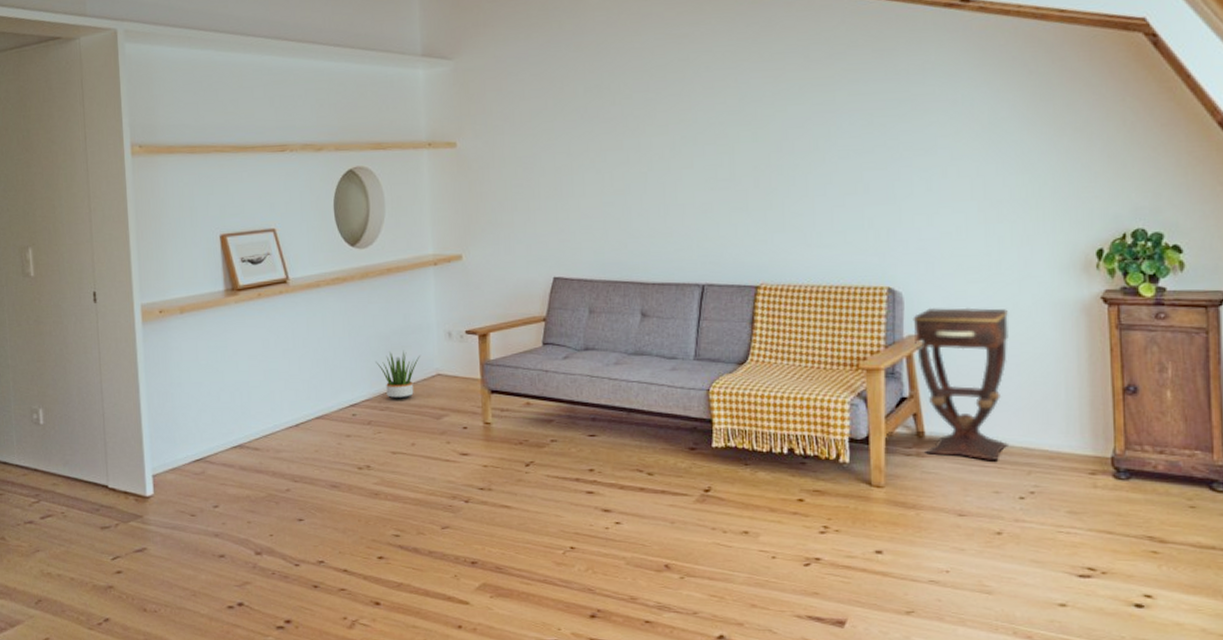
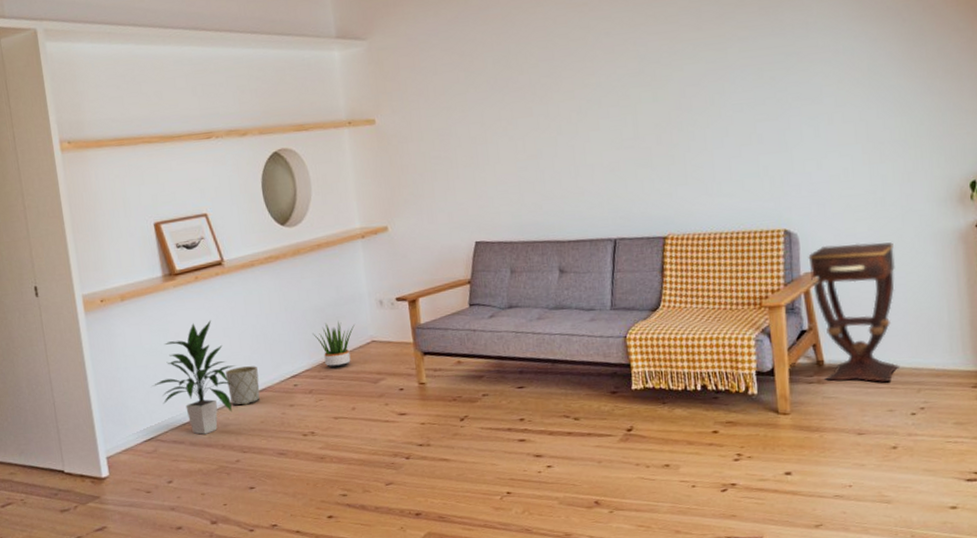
indoor plant: none [205,340,294,459] -> present [151,320,236,435]
planter: none [281,391,316,432] -> present [225,366,260,405]

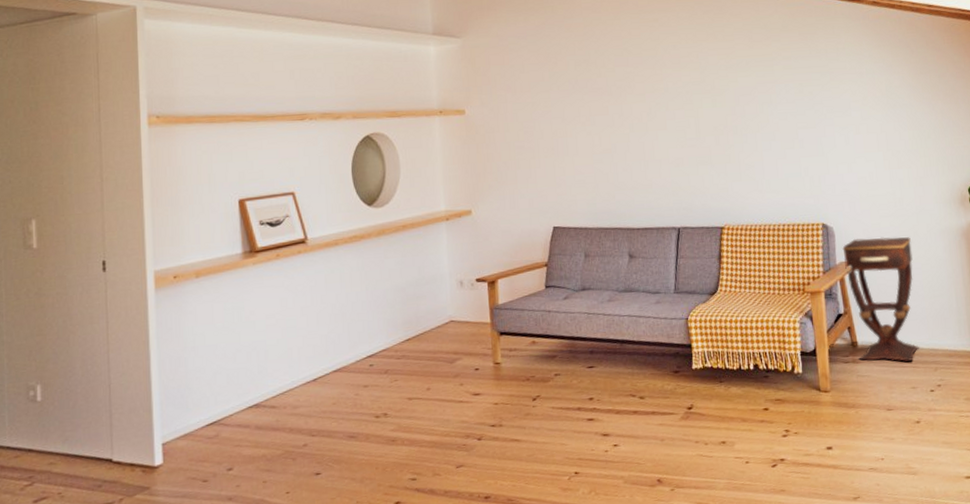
indoor plant: present [151,320,236,435] -> none [220,298,311,418]
planter: present [225,366,260,405] -> none [299,345,334,386]
potted plant: present [312,321,355,368] -> none [392,301,434,348]

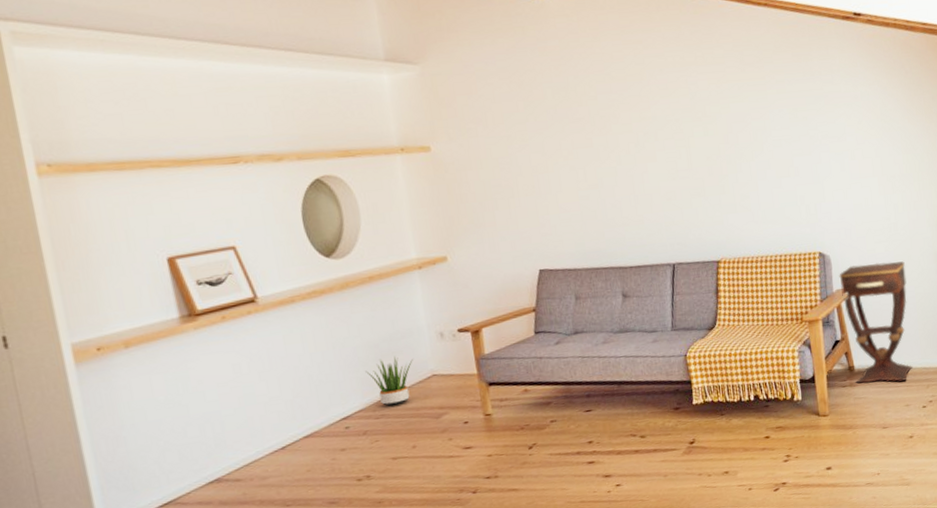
potted plant: none [392,301,434,348] -> present [365,357,413,406]

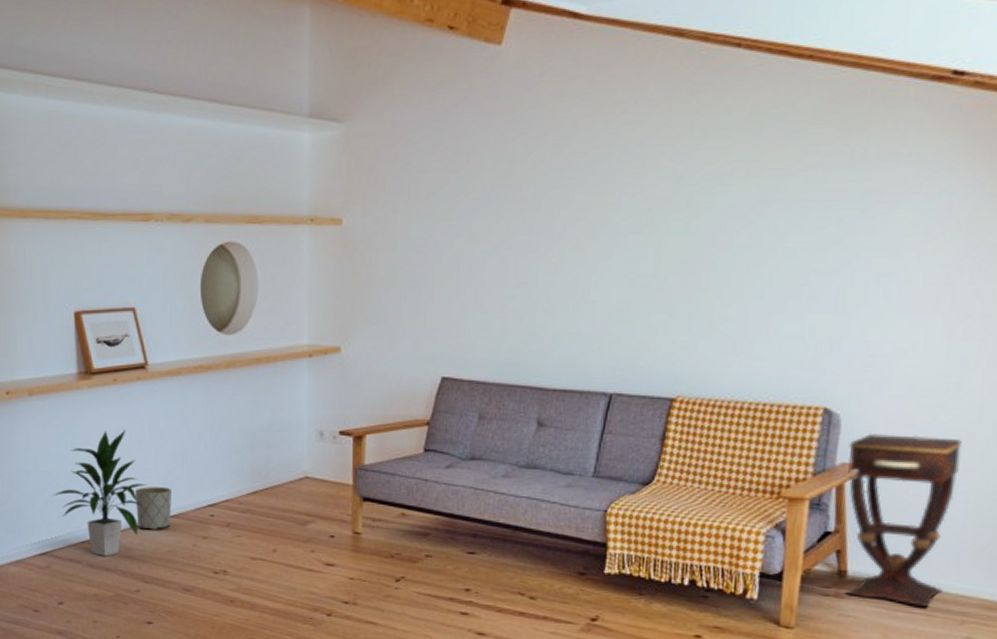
indoor plant: none [168,364,275,492] -> present [52,430,148,557]
planter: none [261,410,305,455] -> present [134,487,172,530]
potted plant: present [365,357,413,406] -> none [238,449,288,503]

